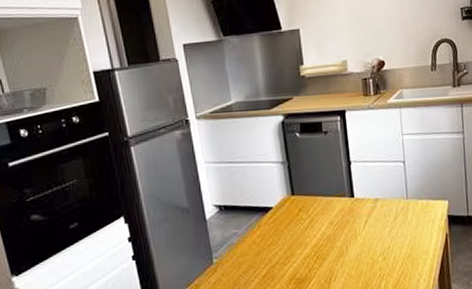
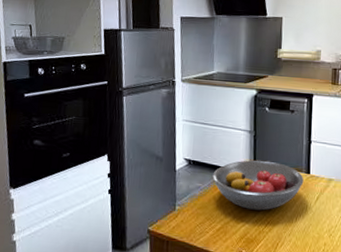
fruit bowl: none [249,191,349,248] -> present [212,160,304,211]

